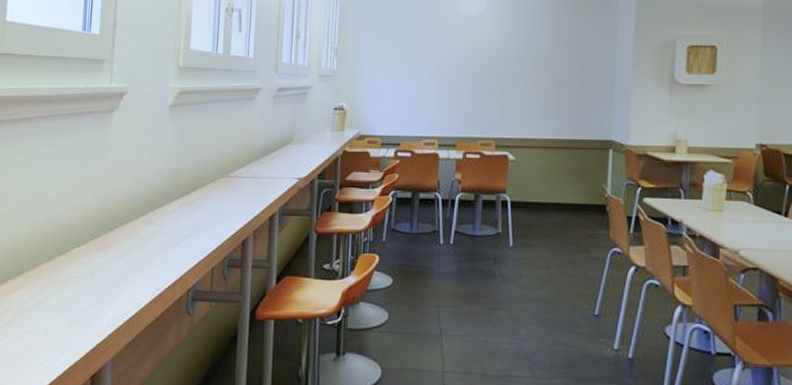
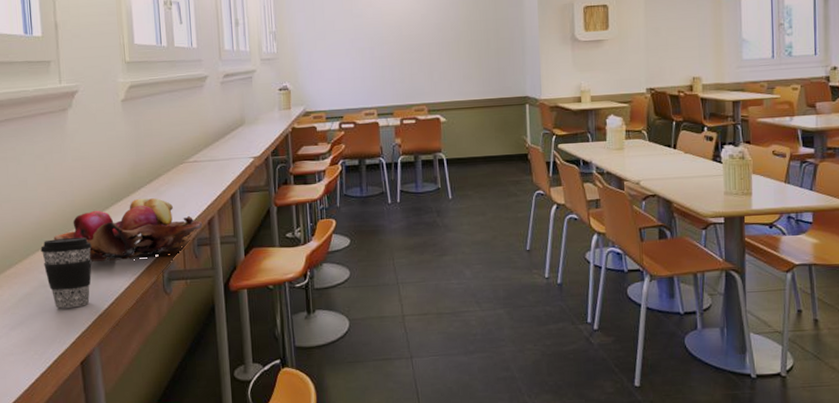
coffee cup: none [67,242,119,317] -> present [40,237,92,309]
fruit basket: none [82,209,236,273] -> present [53,197,203,262]

